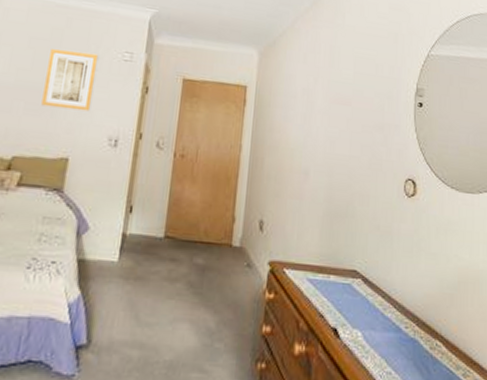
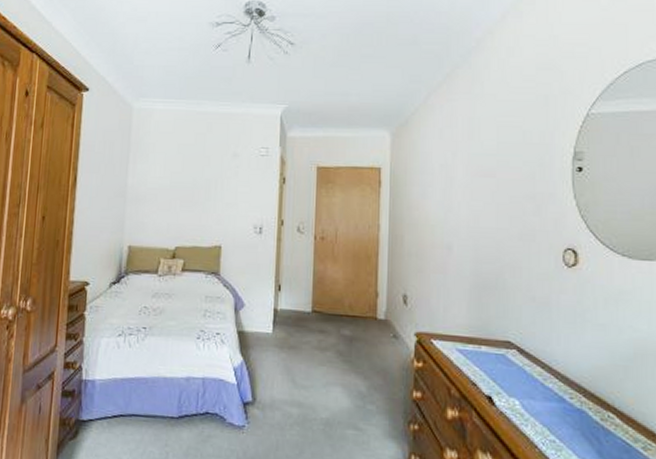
wall art: present [41,49,99,112] -> none [194,151,238,204]

